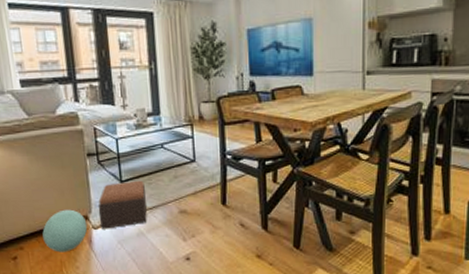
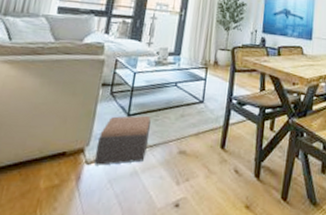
ball: present [42,209,88,253] -> none [26,139,81,189]

